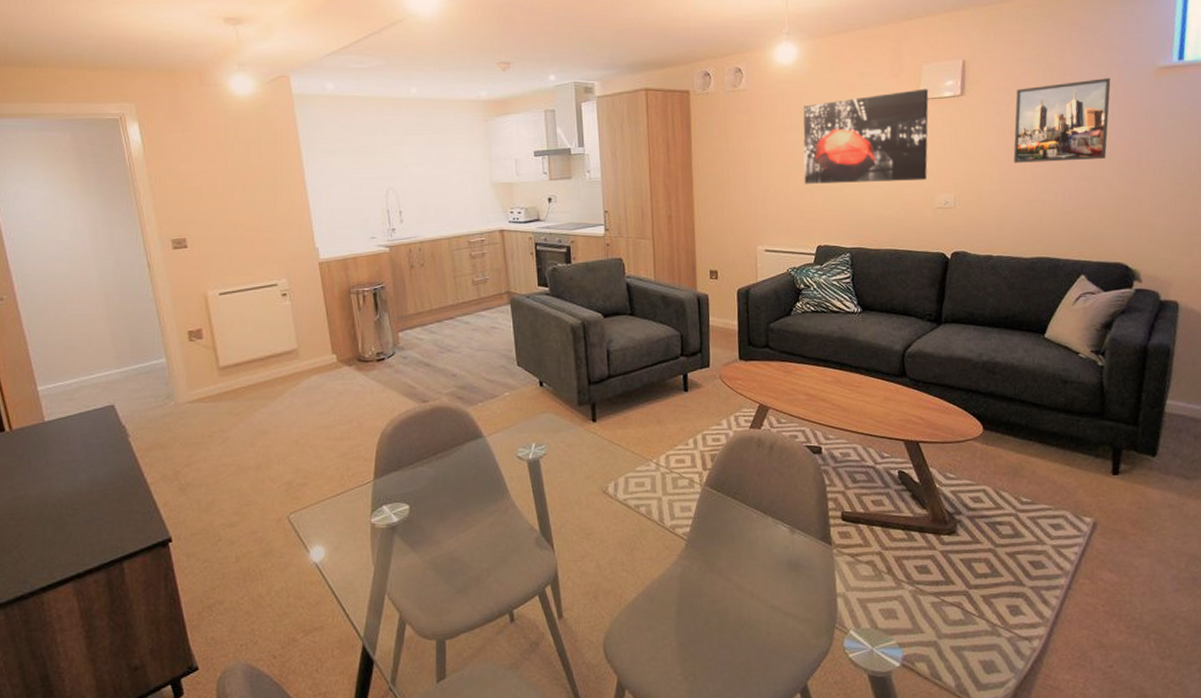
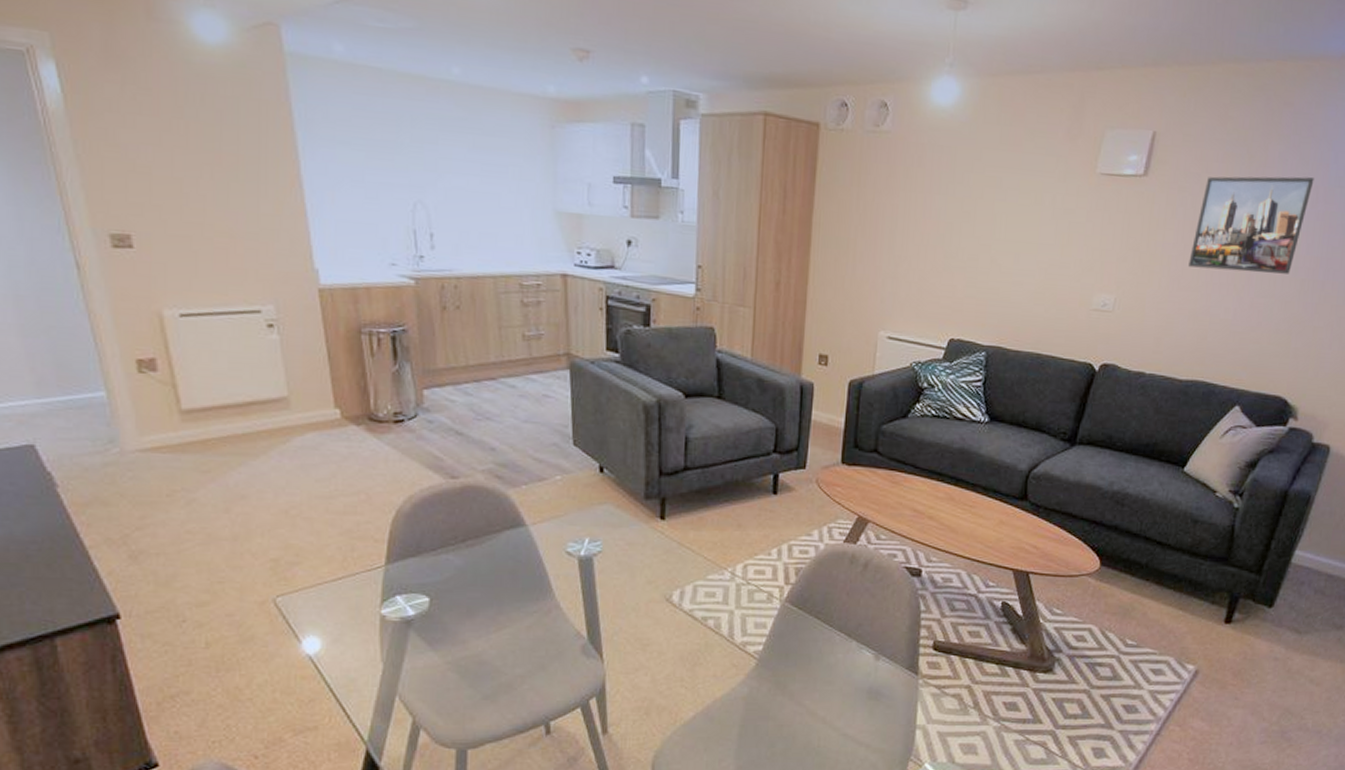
wall art: present [803,88,929,184] -> none [945,160,1108,274]

